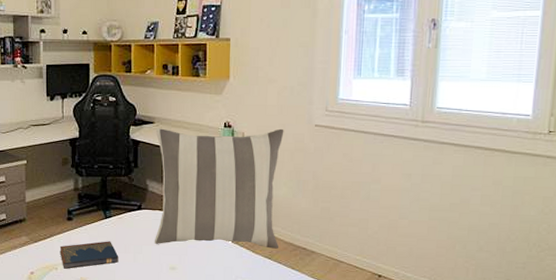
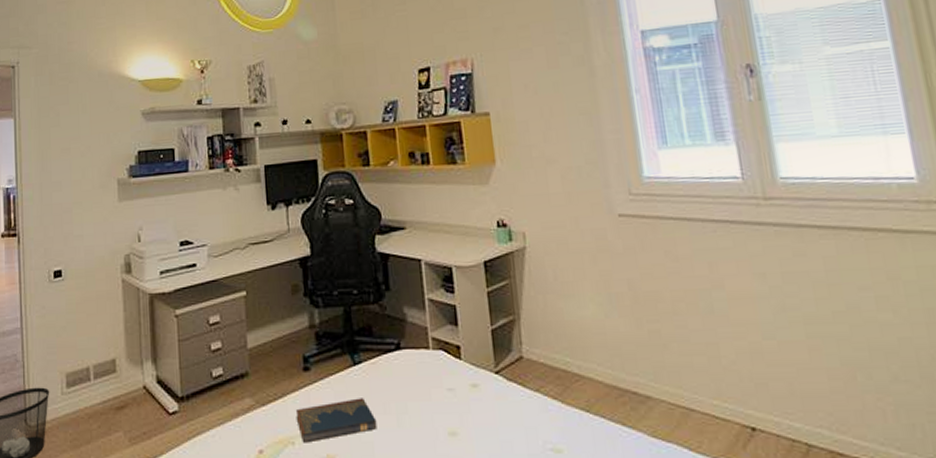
pillow: present [155,128,284,249] -> none [409,223,599,398]

